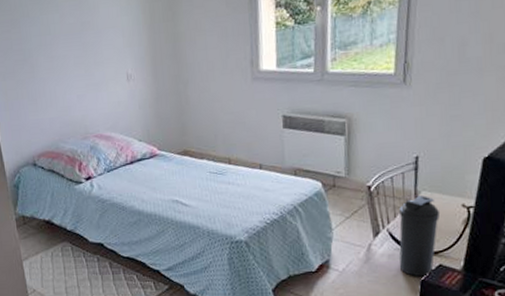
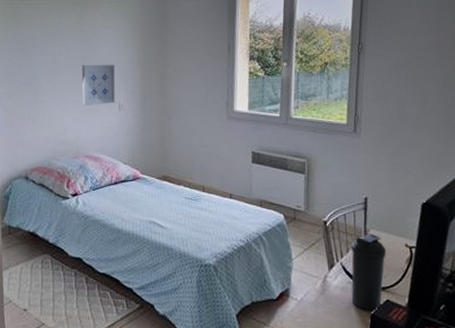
wall art: none [80,28,123,81] -> present [81,64,116,106]

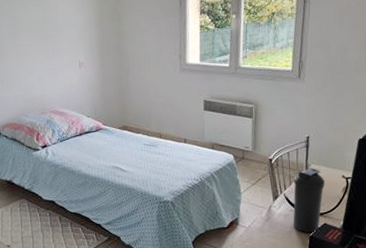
wall art: present [81,64,116,106] -> none [42,24,76,66]

